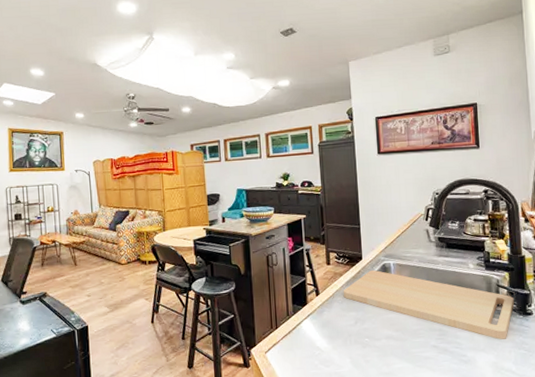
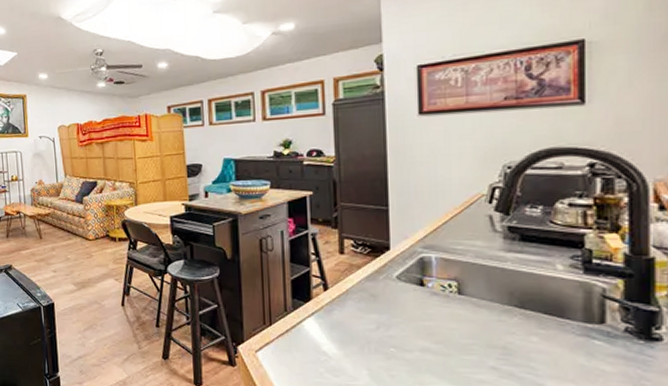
cutting board: present [343,270,514,340] -> none [361,265,630,370]

